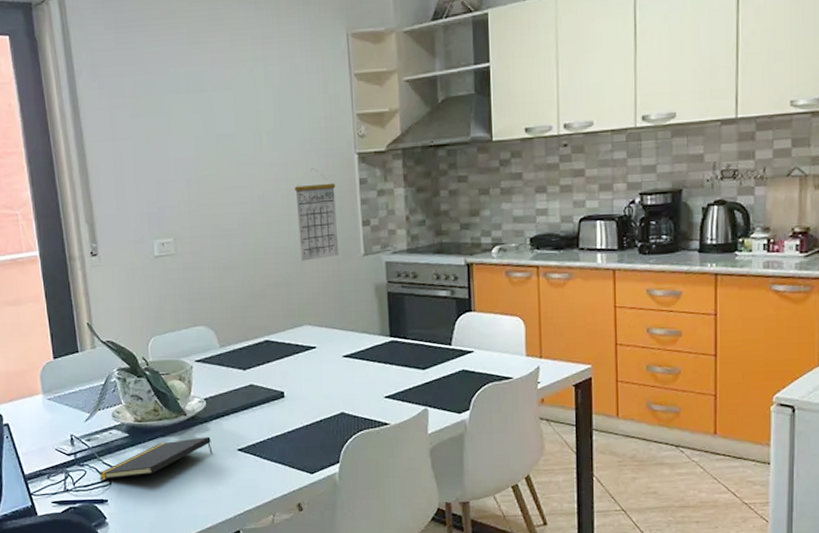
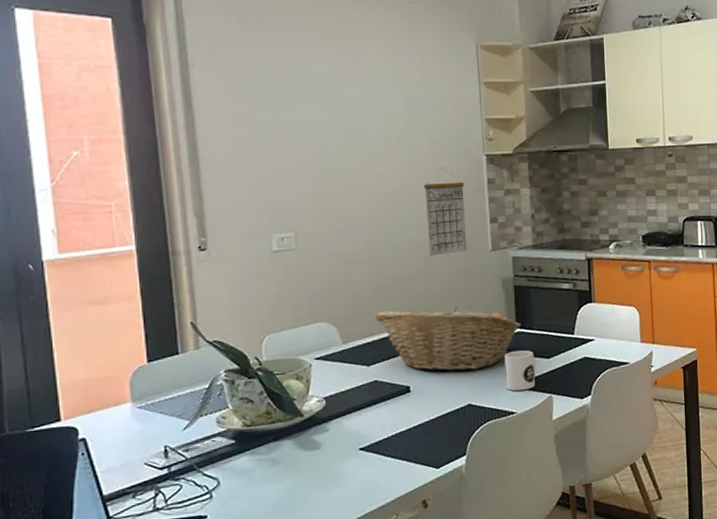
notepad: present [97,436,213,480] -> none [196,437,332,494]
fruit basket: none [249,313,395,379] -> present [375,307,521,372]
mug: none [378,360,410,402] -> present [504,350,536,391]

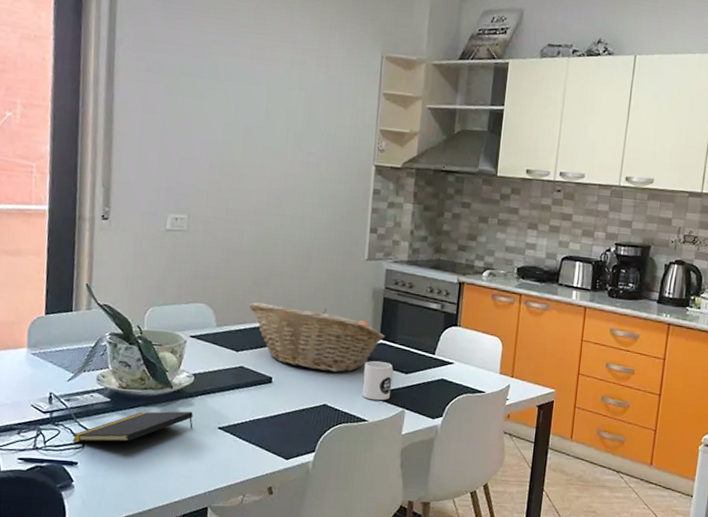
notepad: none [196,437,332,494] -> present [71,411,193,442]
calendar: present [424,167,468,256] -> none [308,171,351,257]

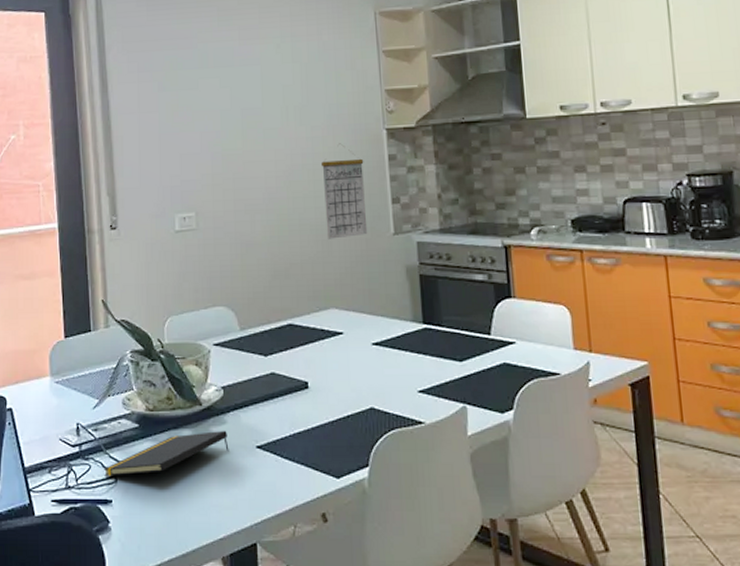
fruit basket: present [249,302,385,373] -> none [272,296,428,369]
calendar: none [308,171,351,257] -> present [322,143,368,239]
mug: present [361,361,394,401] -> none [410,350,446,397]

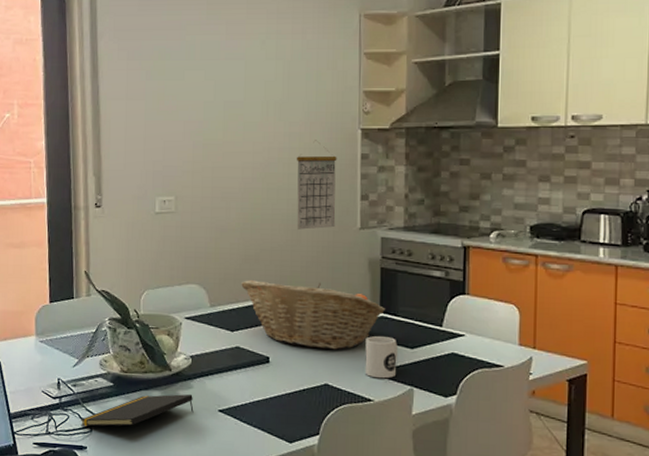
fruit basket: none [272,296,428,369] -> present [241,280,385,350]
mug: none [410,350,446,397] -> present [365,336,398,379]

